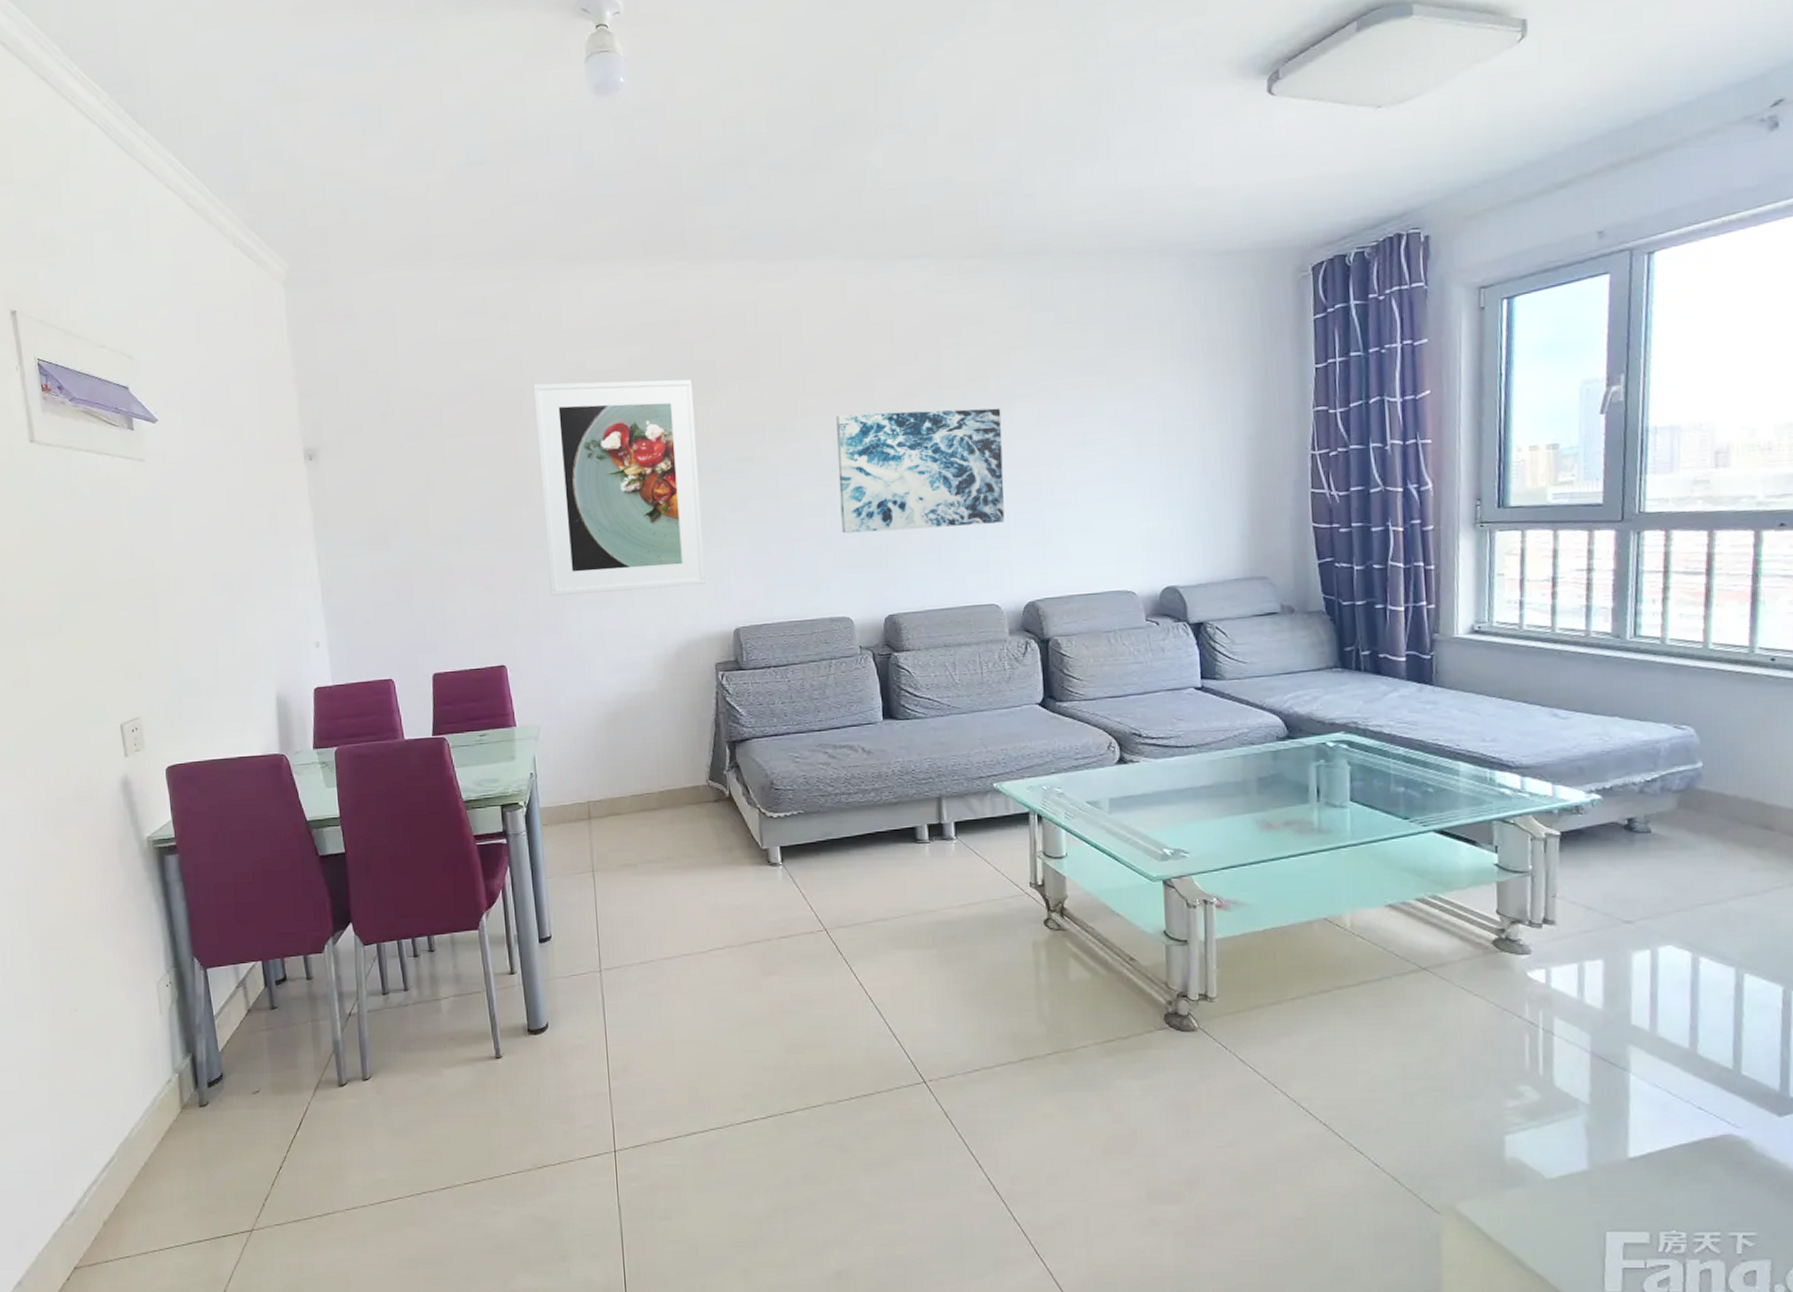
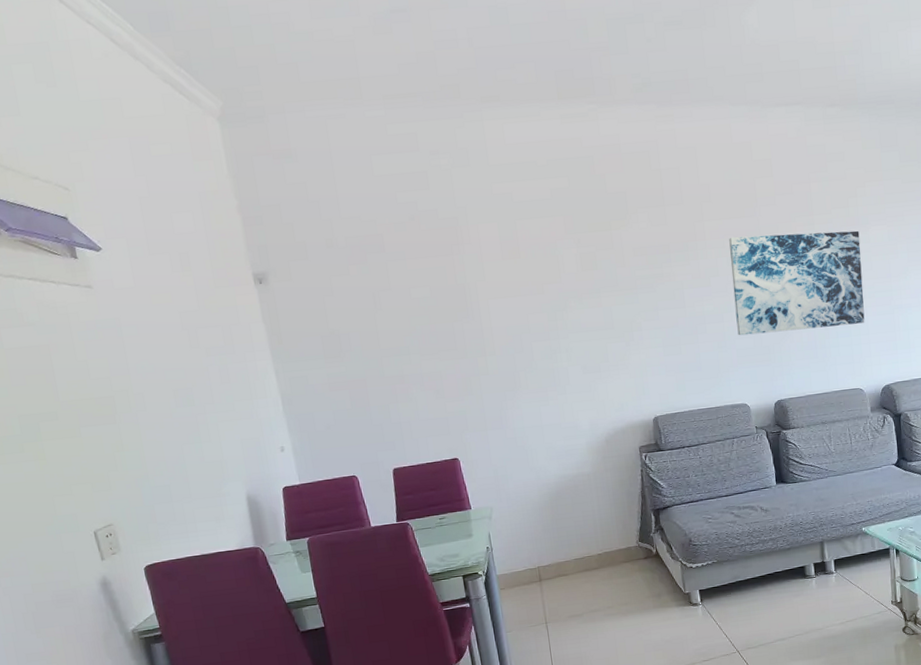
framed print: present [533,379,706,597] -> none [466,207,628,398]

